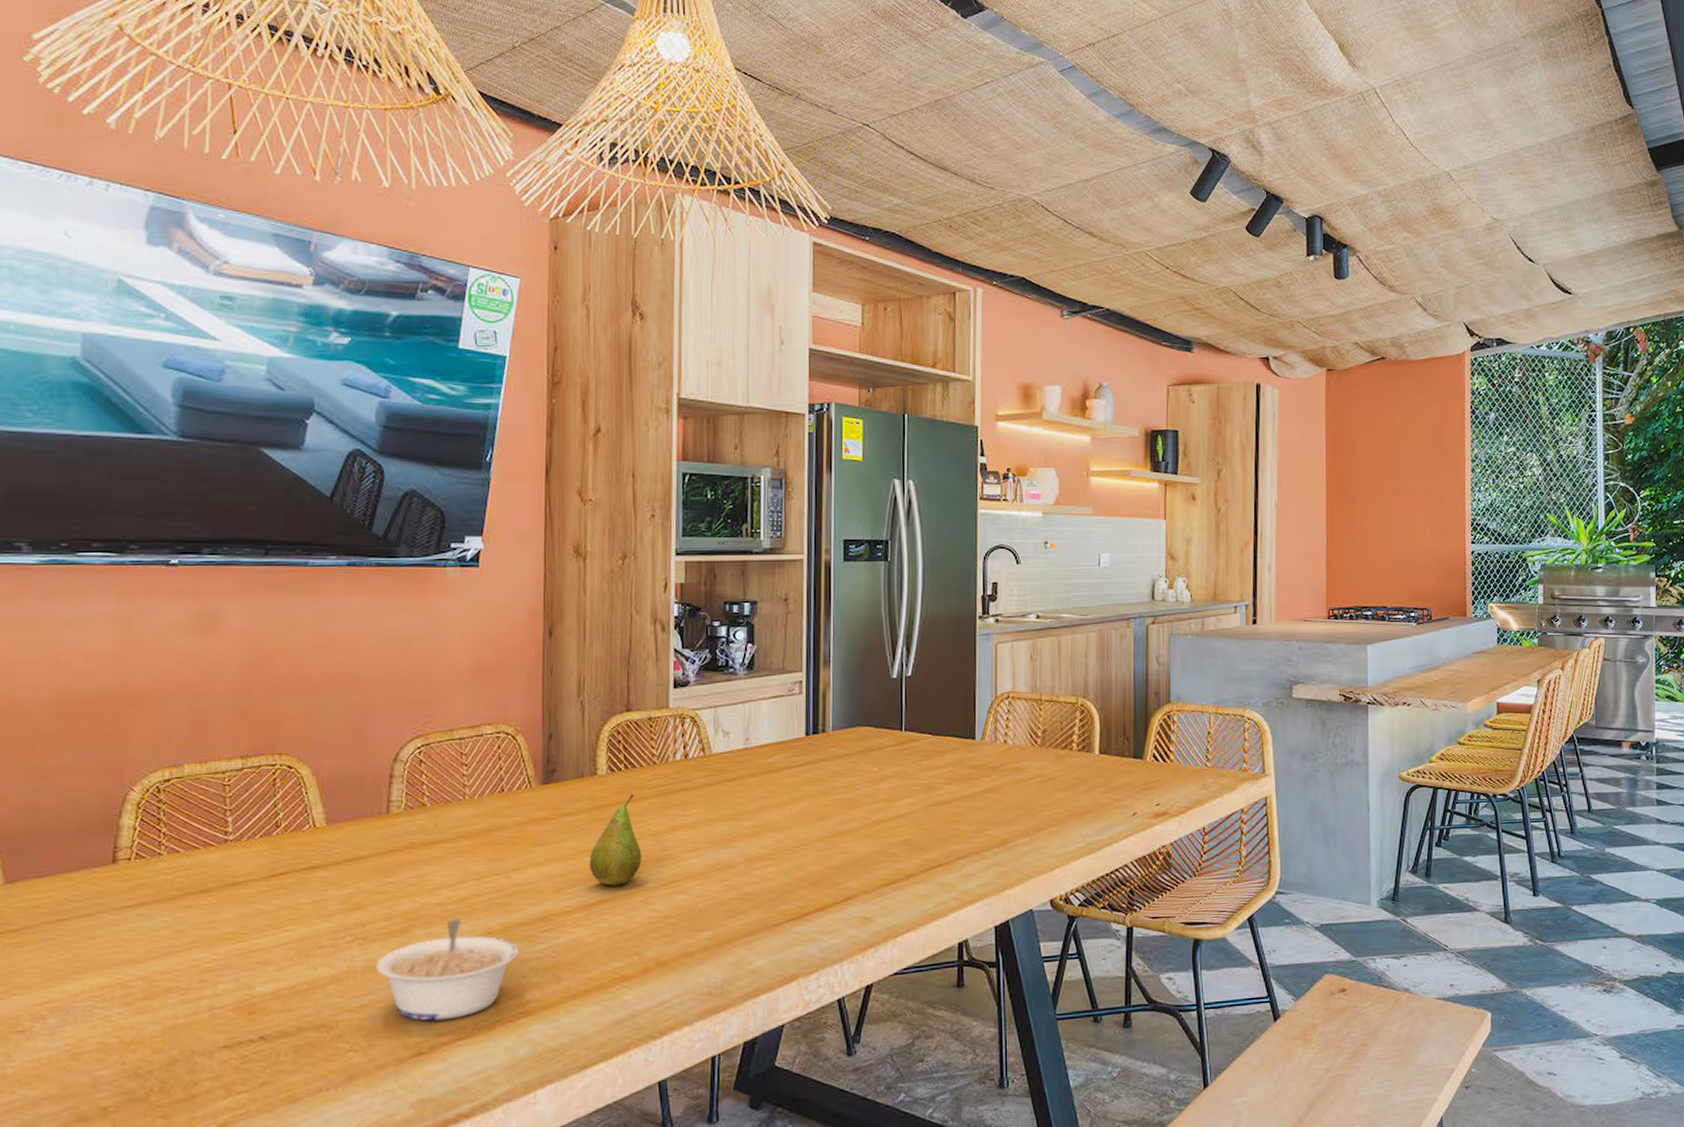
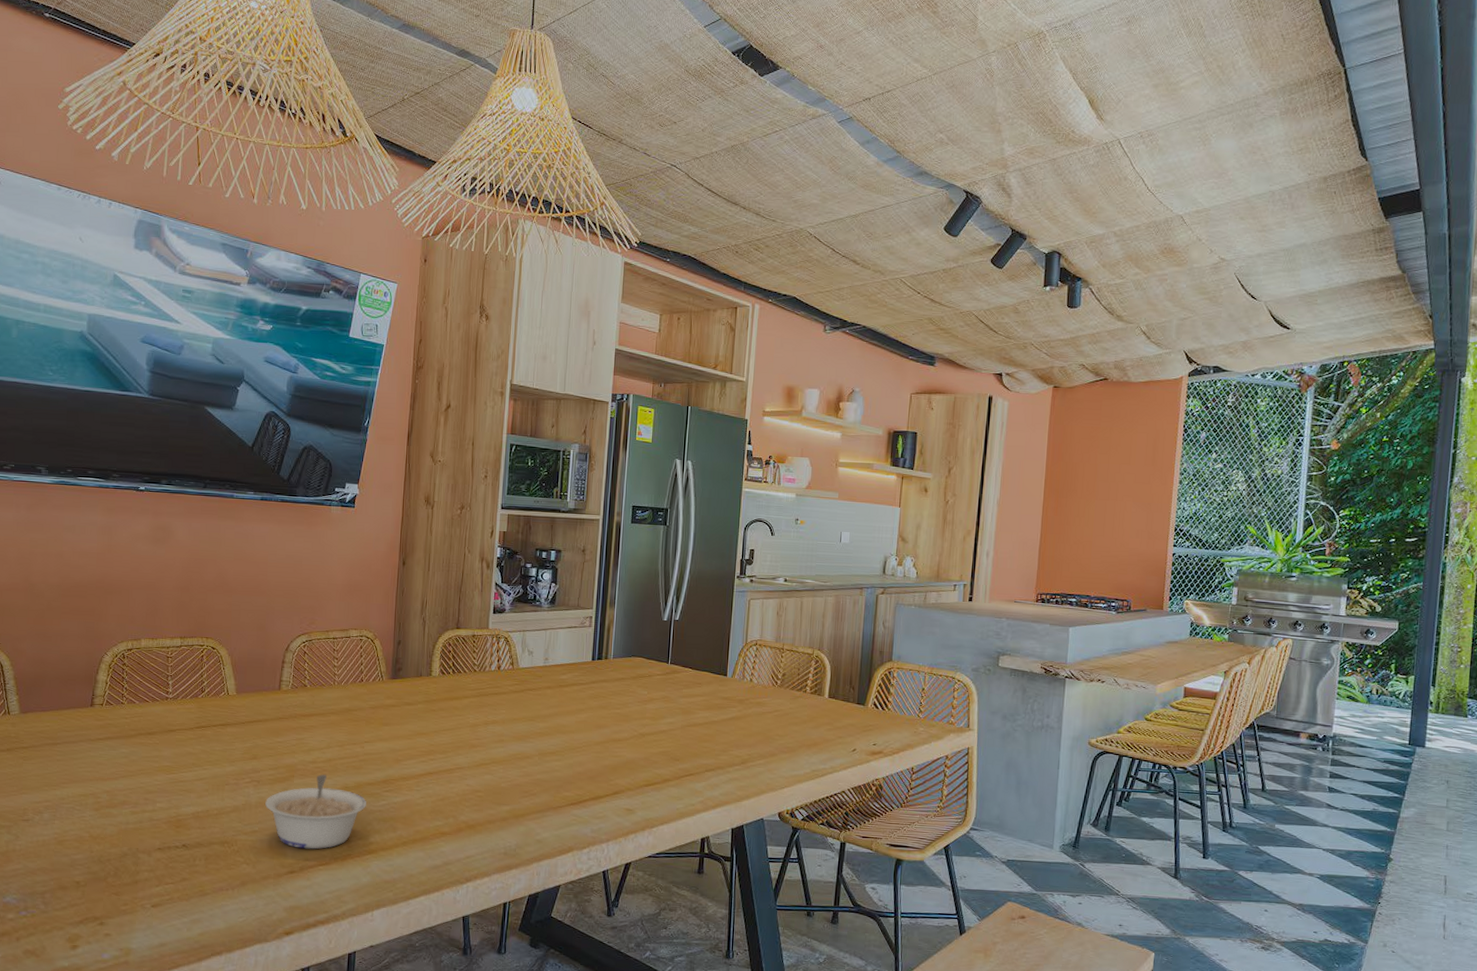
fruit: present [589,794,642,886] -> none [422,693,461,763]

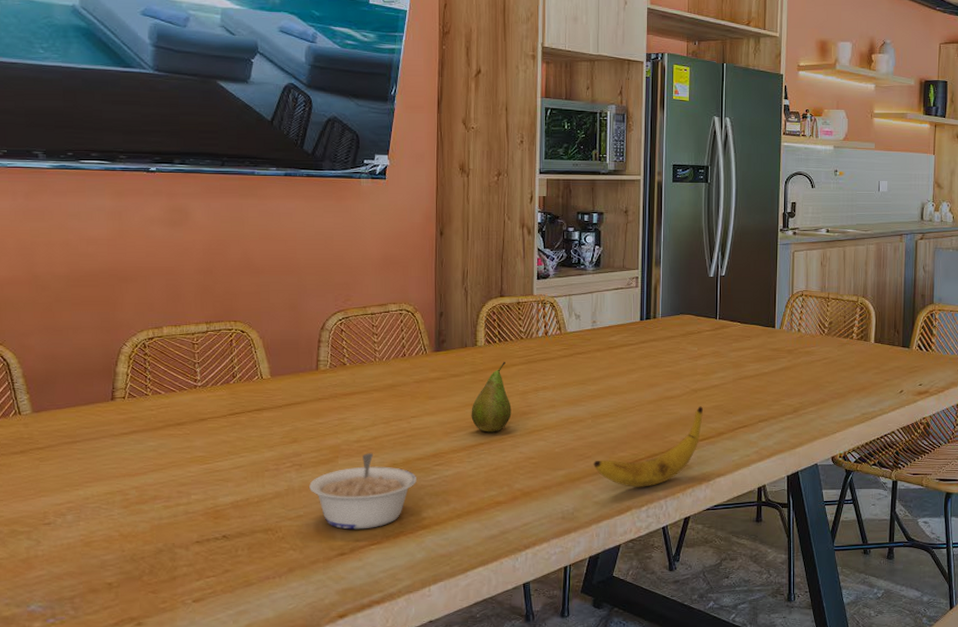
fruit: none [422,693,461,763] -> present [471,361,512,433]
banana: none [538,751,650,829] -> present [594,406,703,487]

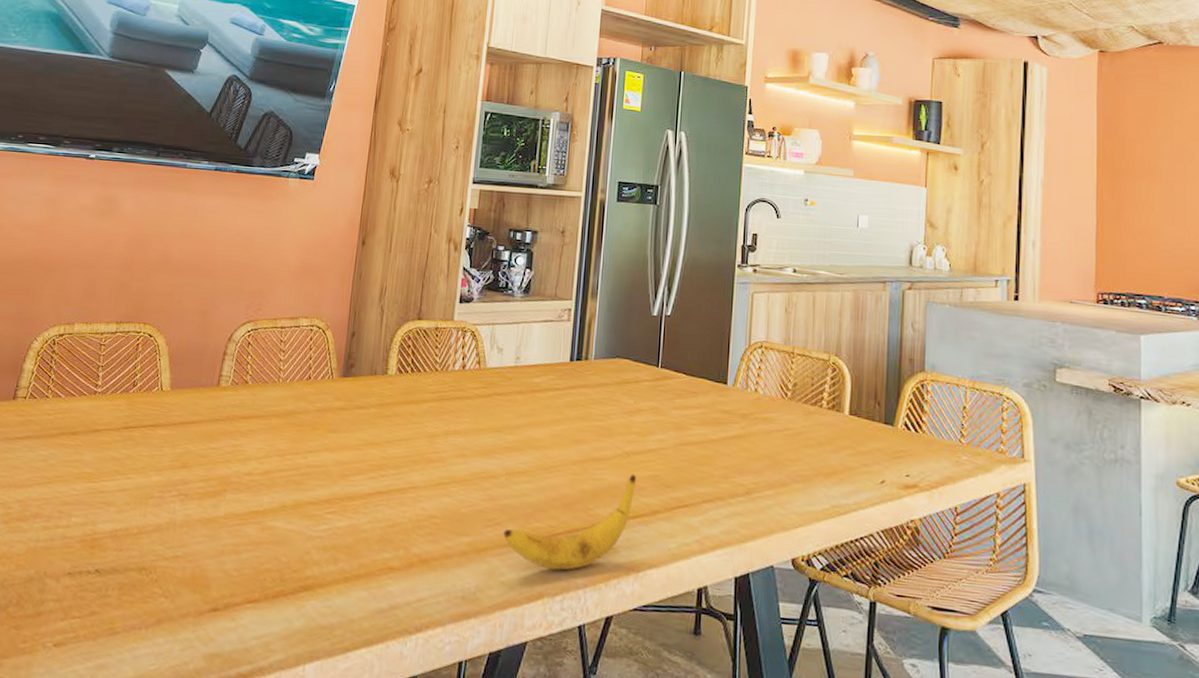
legume: present [308,453,417,530] -> none [191,489,306,582]
fruit: present [471,361,512,433] -> none [372,396,418,481]

